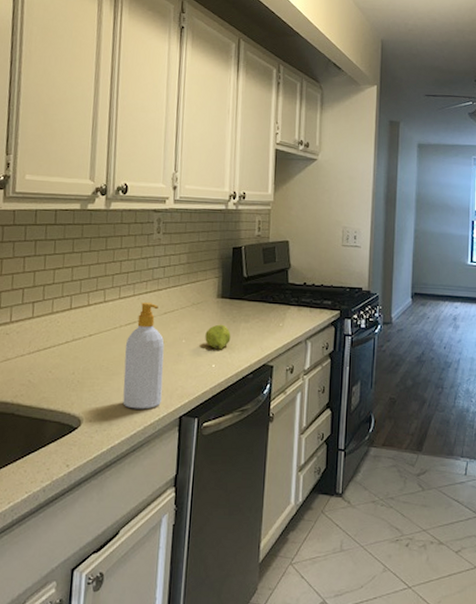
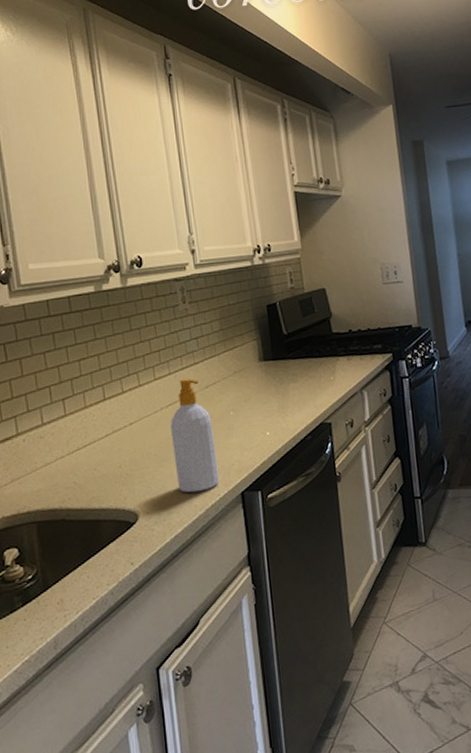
fruit: present [205,324,231,351] -> none [253,388,281,419]

